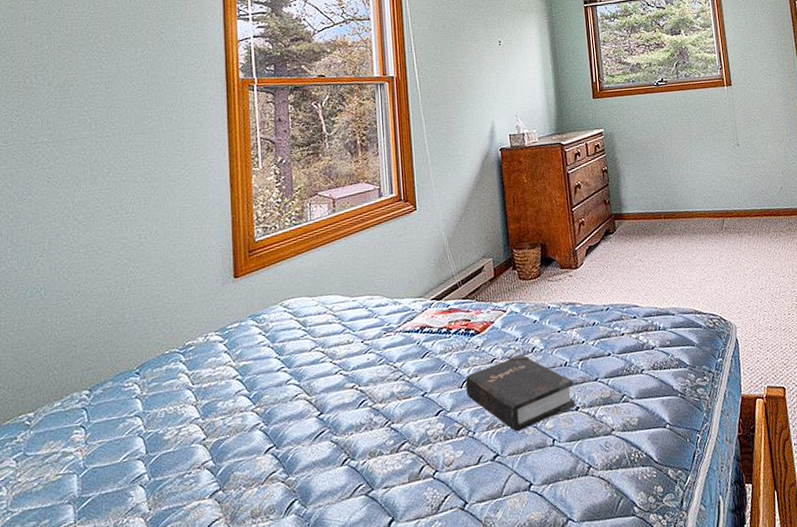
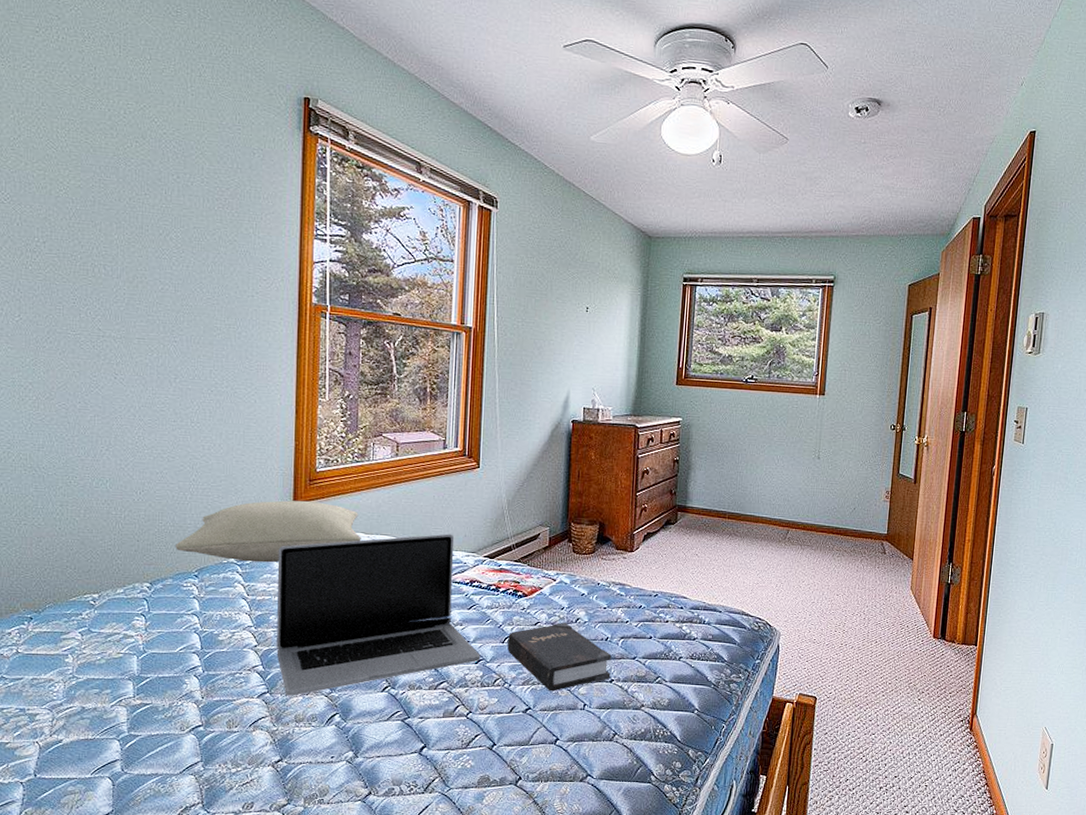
pillow: none [115,272,306,350] -> present [175,500,361,563]
laptop: none [221,282,441,490] -> present [276,533,481,696]

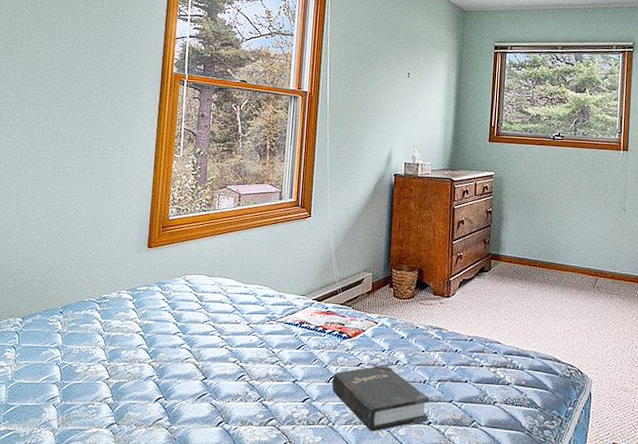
pillow: present [175,500,361,563] -> none [46,245,205,302]
laptop: present [276,533,481,696] -> none [125,277,308,428]

